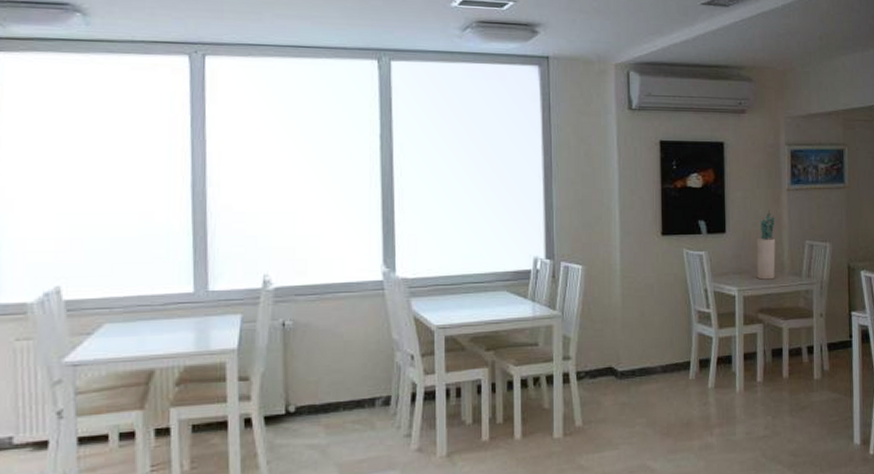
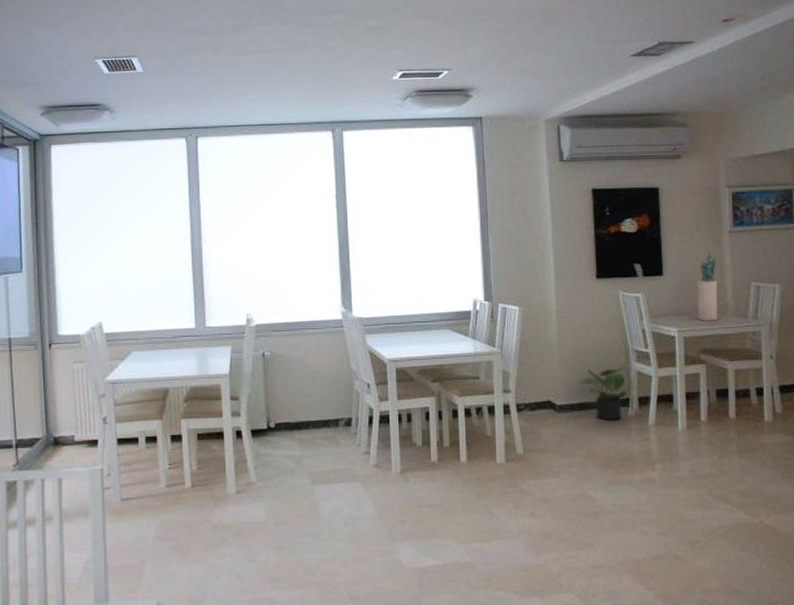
potted plant: none [637,328,688,386] -> present [575,367,627,421]

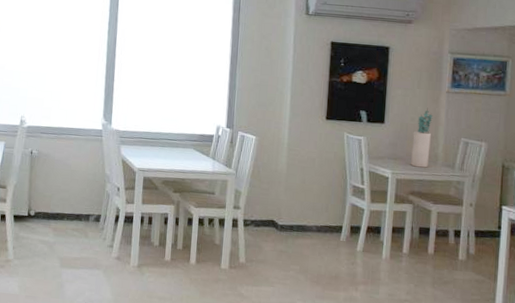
potted plant: present [575,367,627,421] -> none [297,196,342,244]

